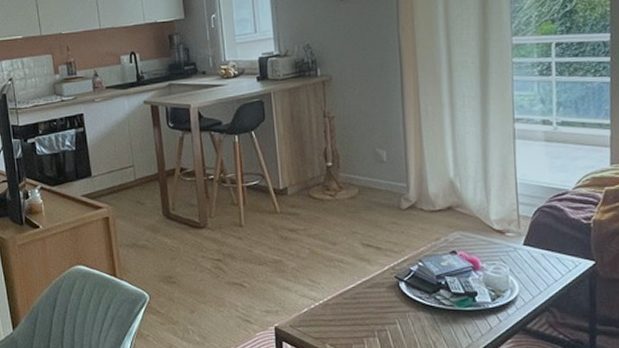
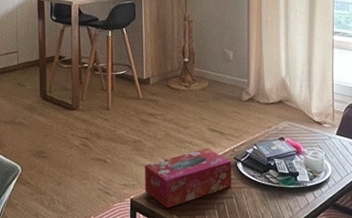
tissue box: none [288,266,394,337] -> present [144,148,231,209]

